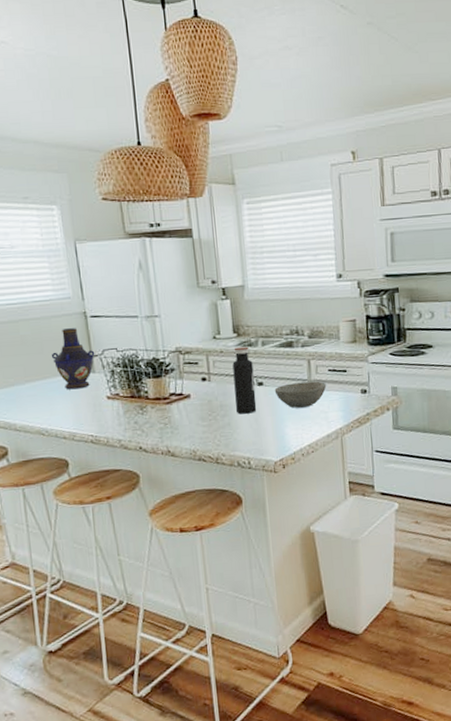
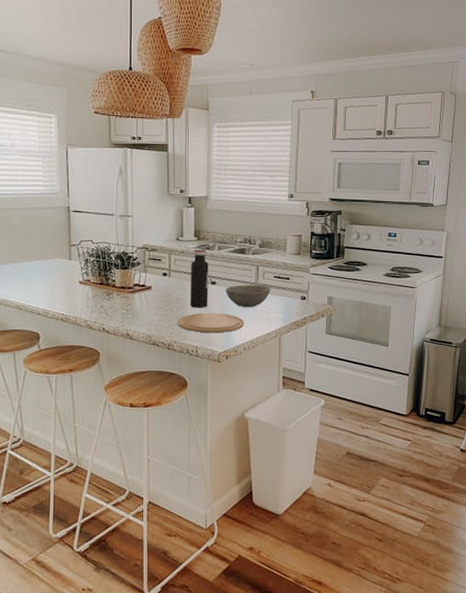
vase: present [51,328,95,390] -> none [35,220,73,273]
plate: none [223,417,300,442] -> present [177,312,245,333]

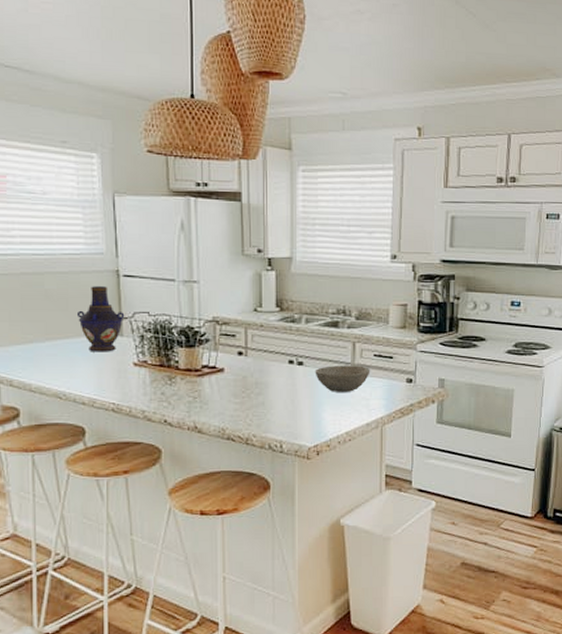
vase: none [35,220,73,273] -> present [76,286,125,352]
plate: present [177,312,245,333] -> none [256,399,339,425]
water bottle: present [189,249,209,308] -> none [271,322,294,394]

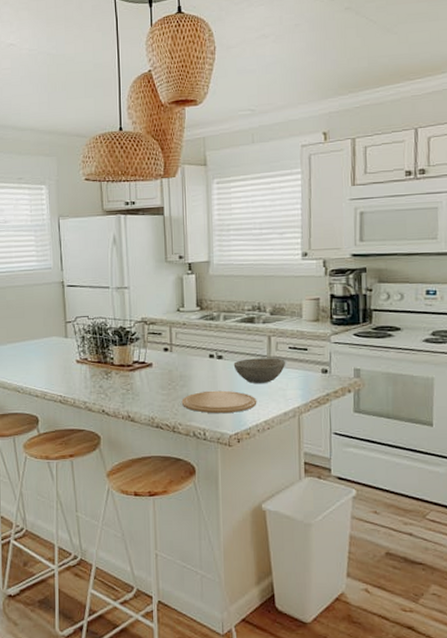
vase: present [76,286,125,352] -> none [31,296,69,352]
plate: none [256,399,339,425] -> present [181,390,257,414]

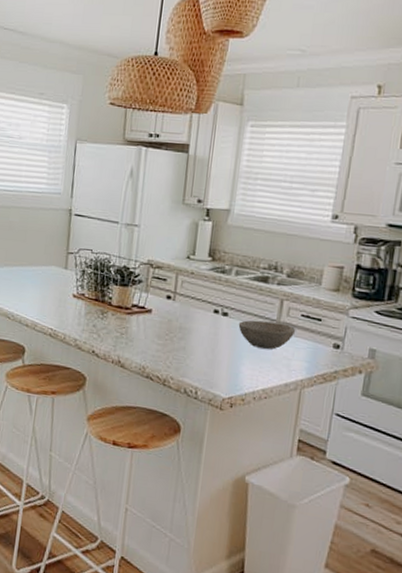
plate: present [181,390,257,414] -> none [176,347,258,376]

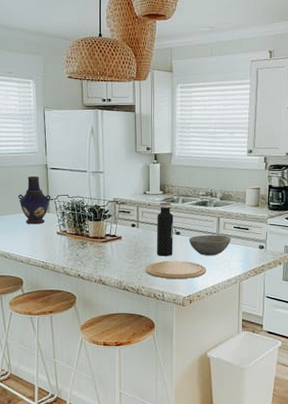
vase: none [31,222,72,282] -> present [18,176,51,224]
plate: none [176,347,258,376] -> present [145,260,207,280]
water bottle: none [194,271,222,343] -> present [156,202,173,256]

